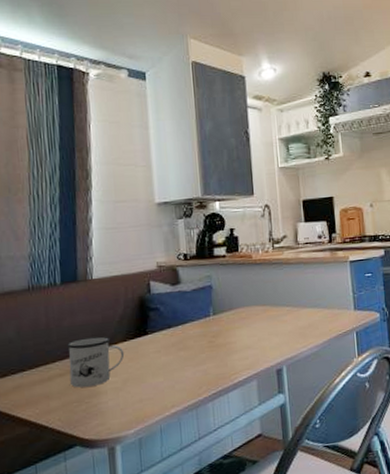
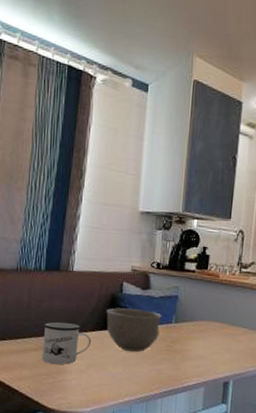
bowl: none [136,307,198,357] -> present [106,308,162,352]

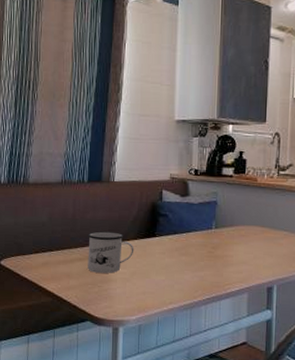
bowl: present [106,308,162,352] -> none [147,216,202,260]

